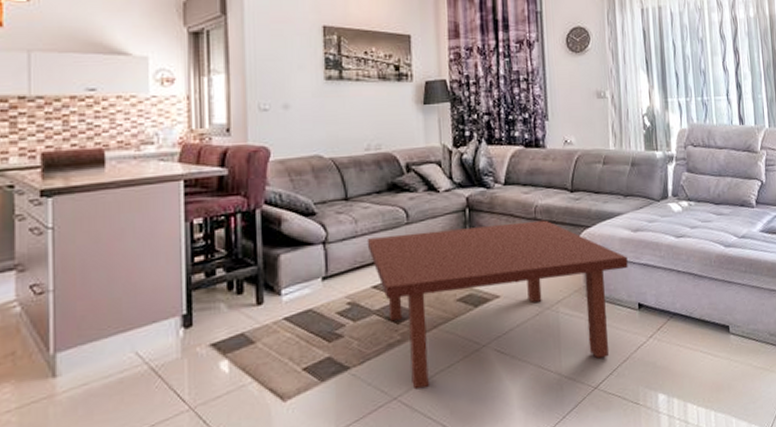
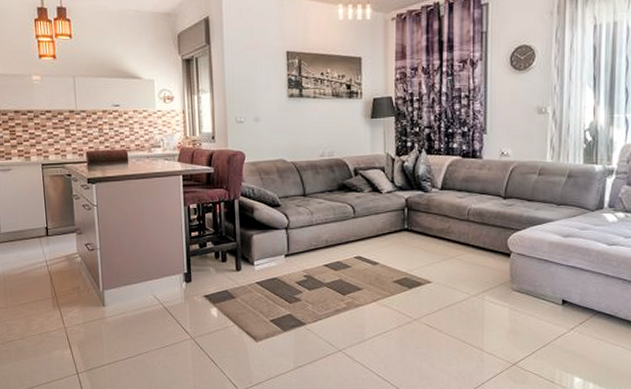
coffee table: present [367,220,628,390] -> none [320,221,555,346]

